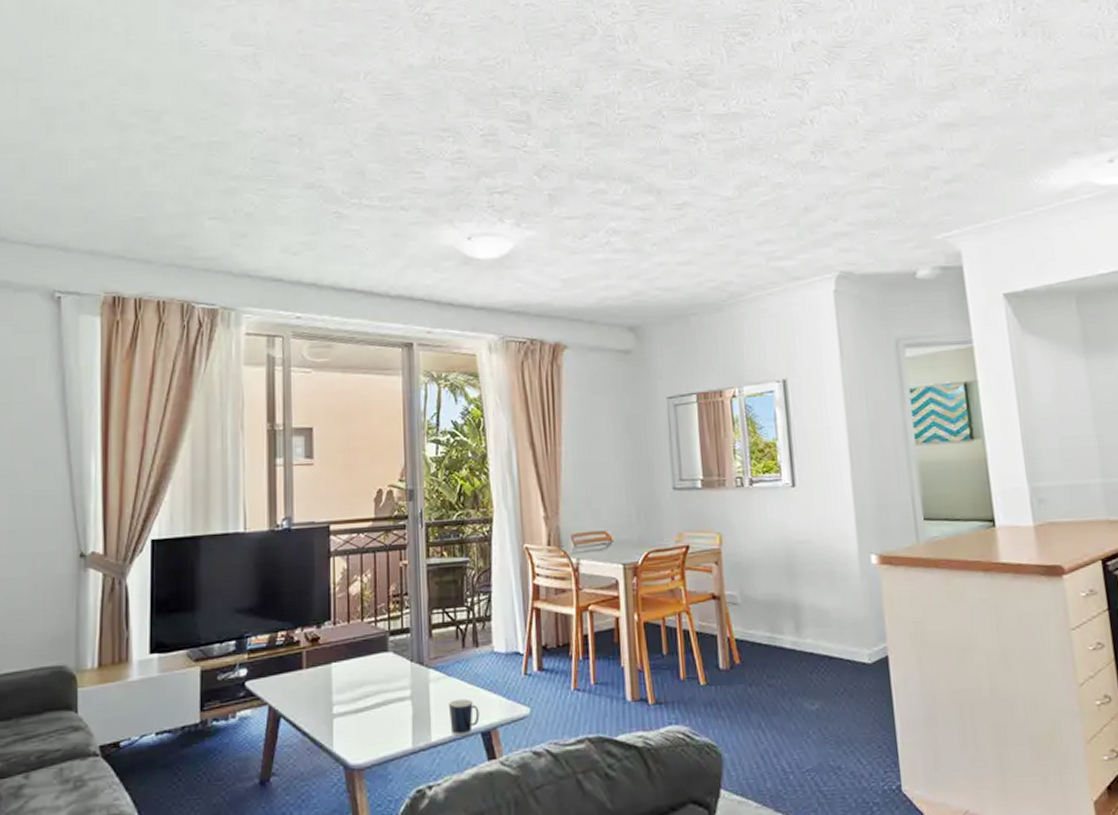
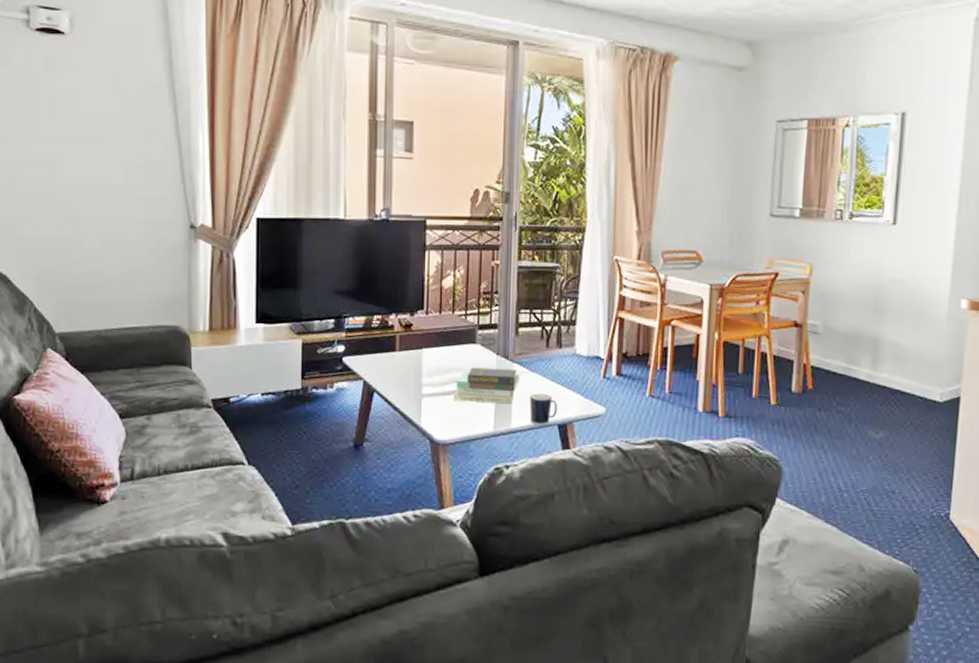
books: none [367,675,437,719] -> present [454,367,520,404]

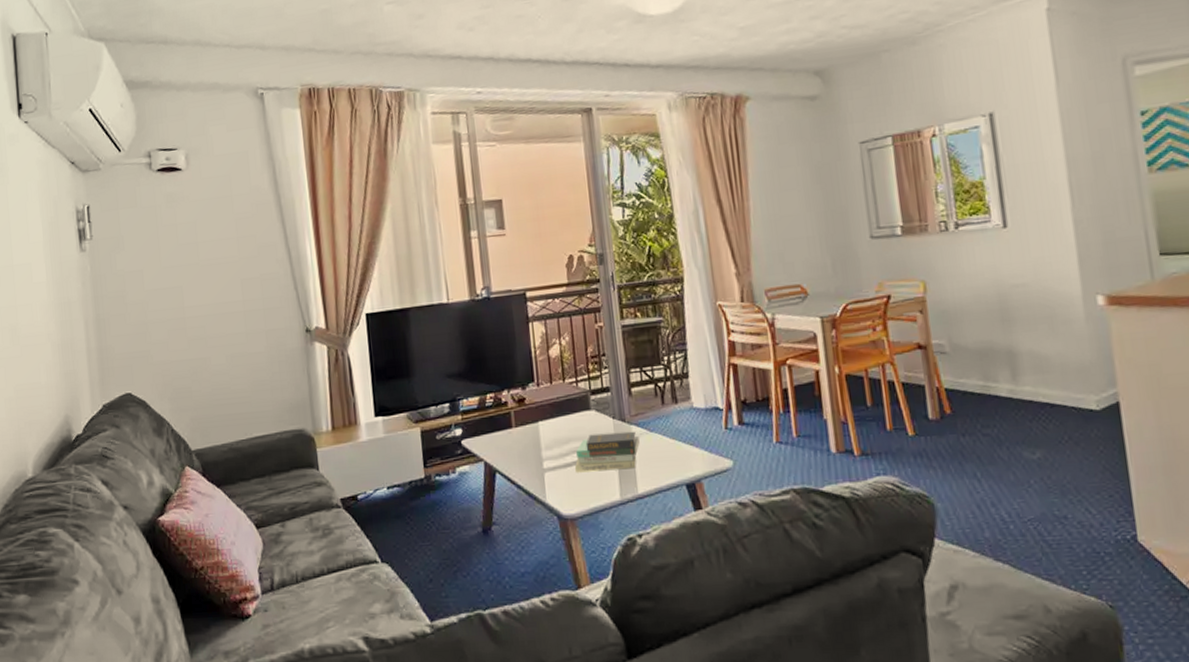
mug: present [529,393,558,426] -> none [653,453,684,488]

